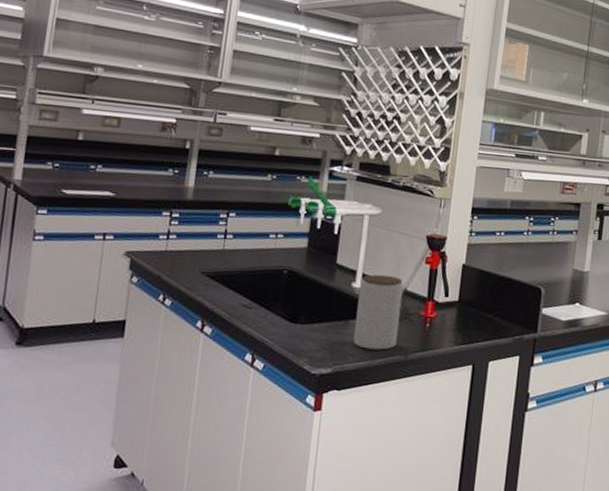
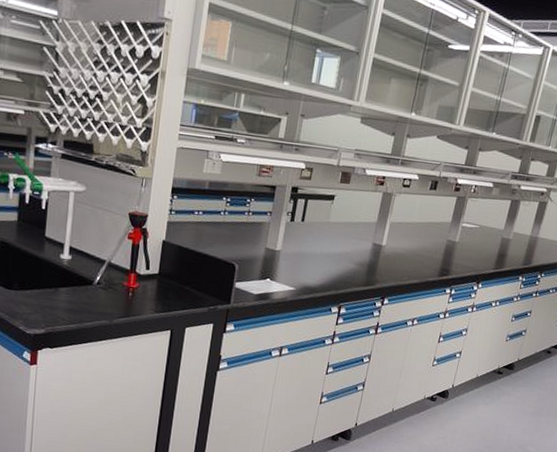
jar: present [353,274,404,350] -> none [63,247,108,315]

